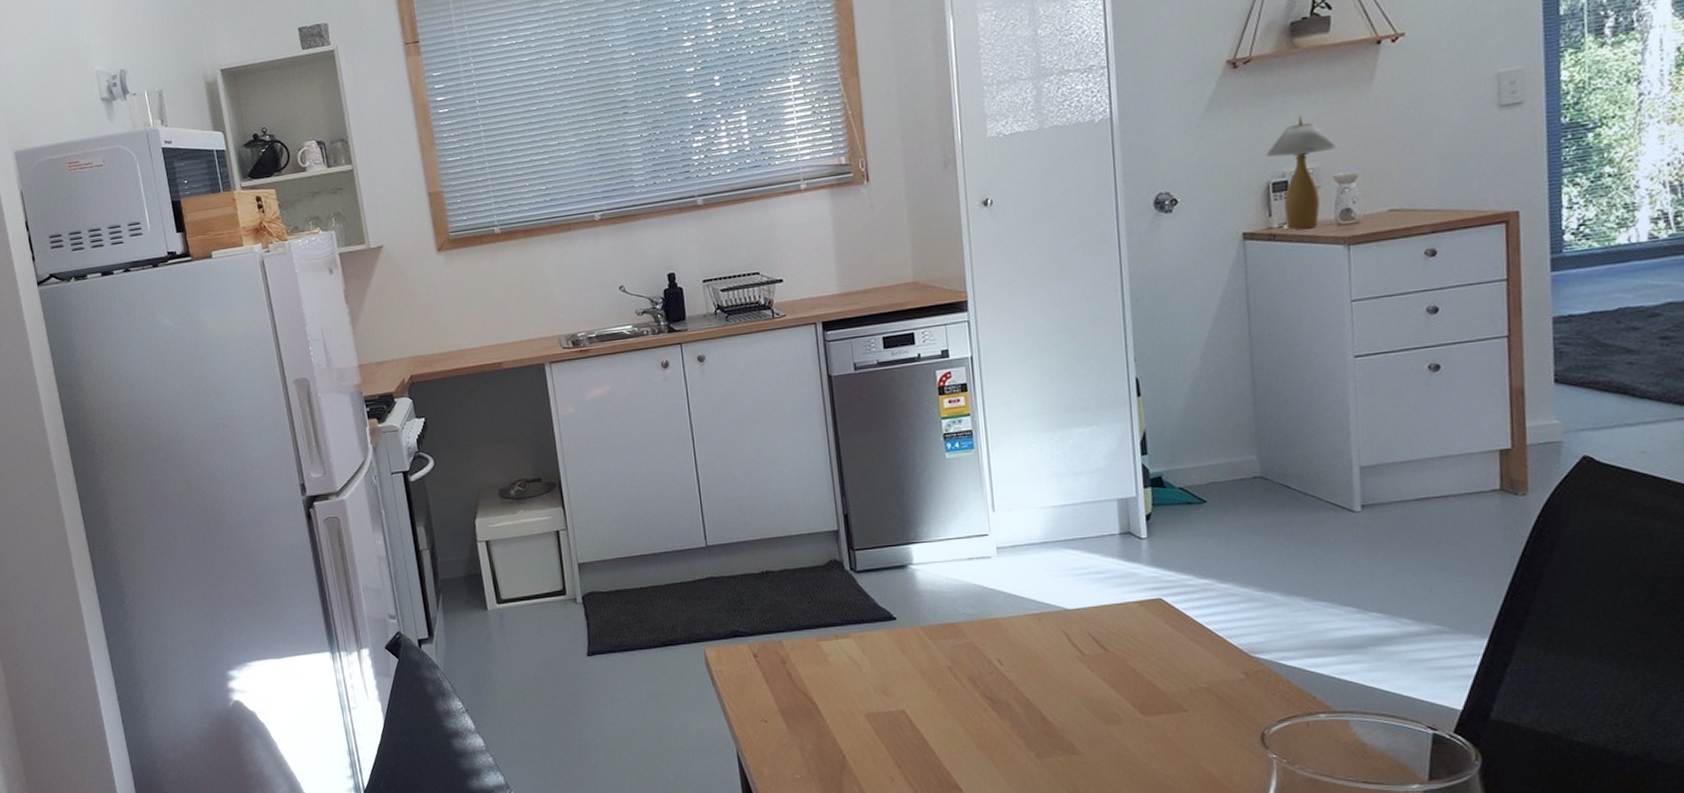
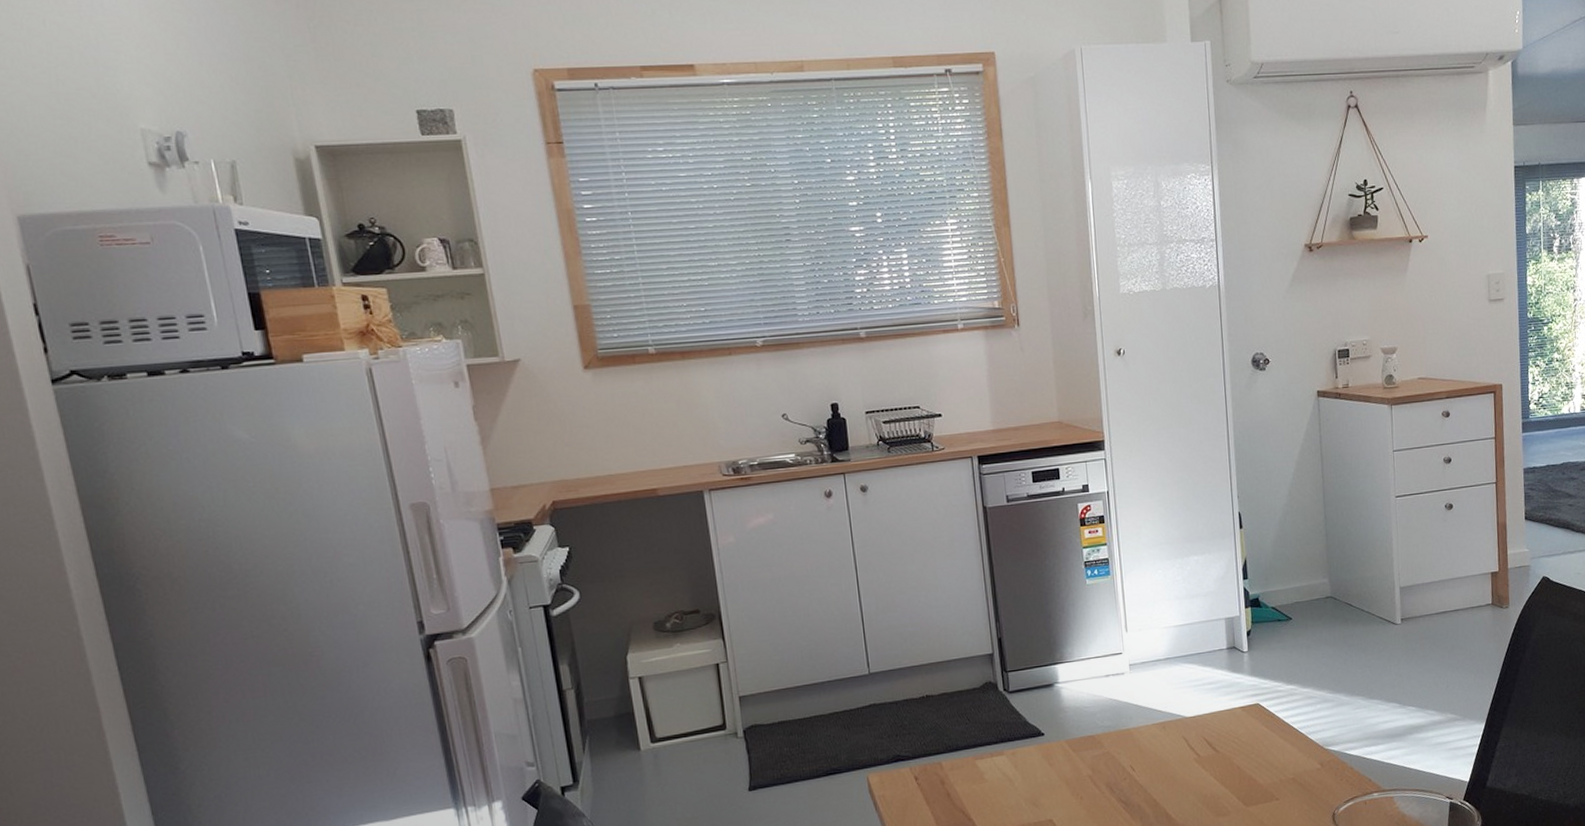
table lamp: present [1264,115,1339,230] -> none [1332,295,1384,390]

